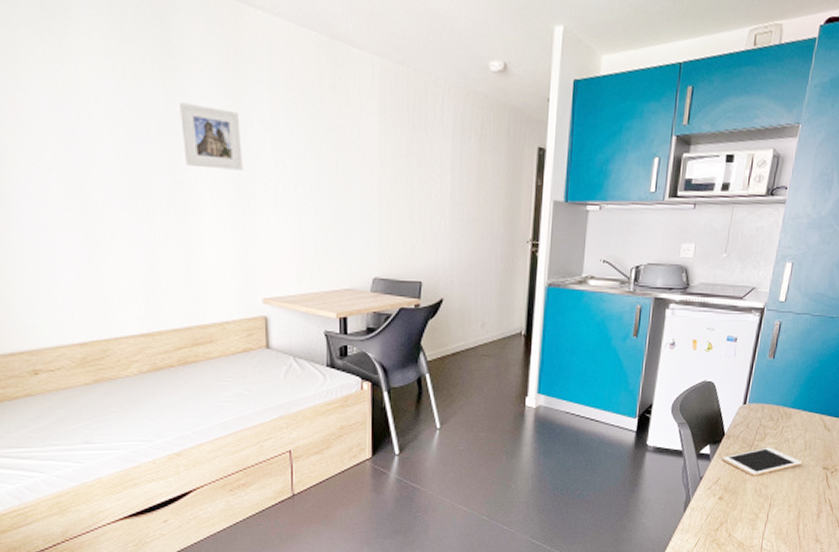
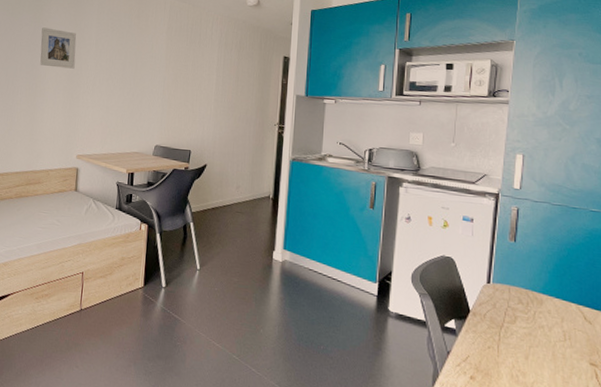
cell phone: present [723,447,802,476] -> none [471,331,563,360]

